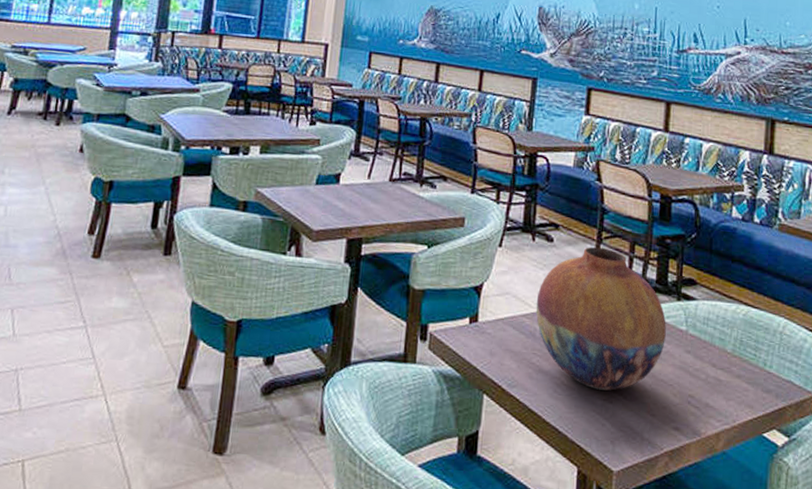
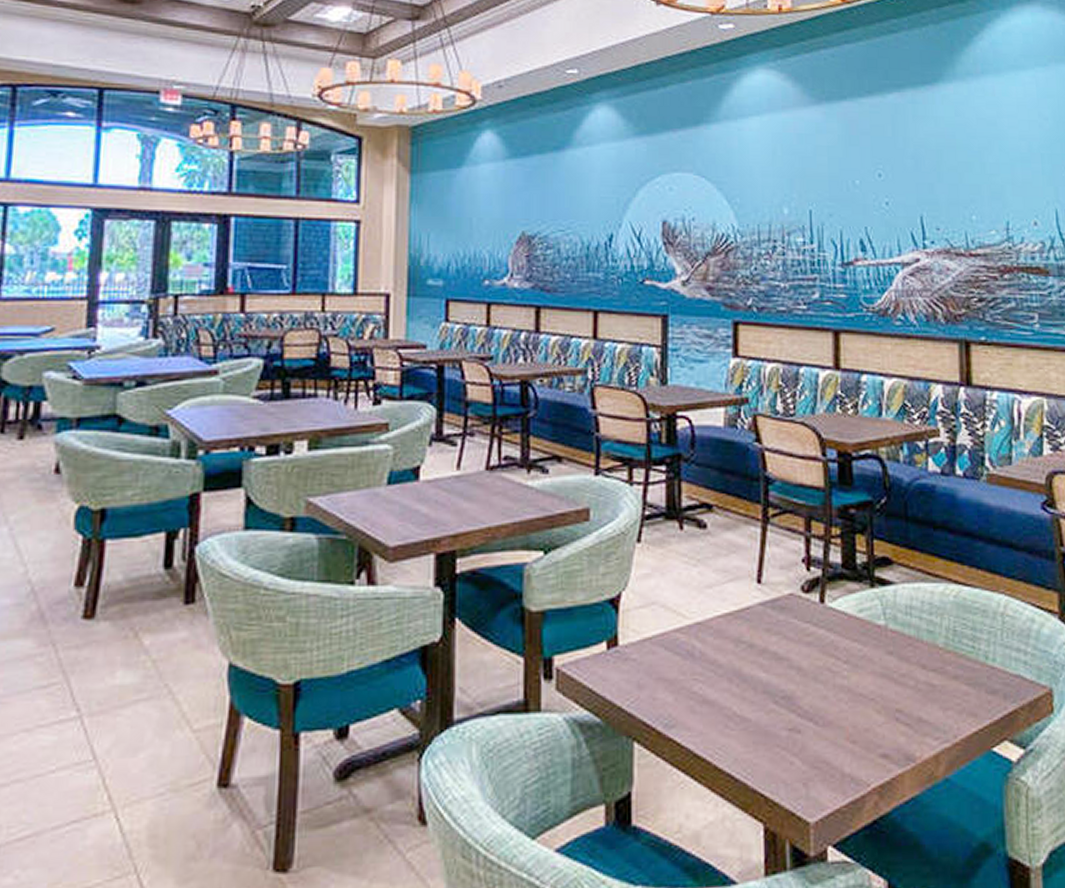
vase: present [535,246,666,391] -> none [691,528,860,717]

